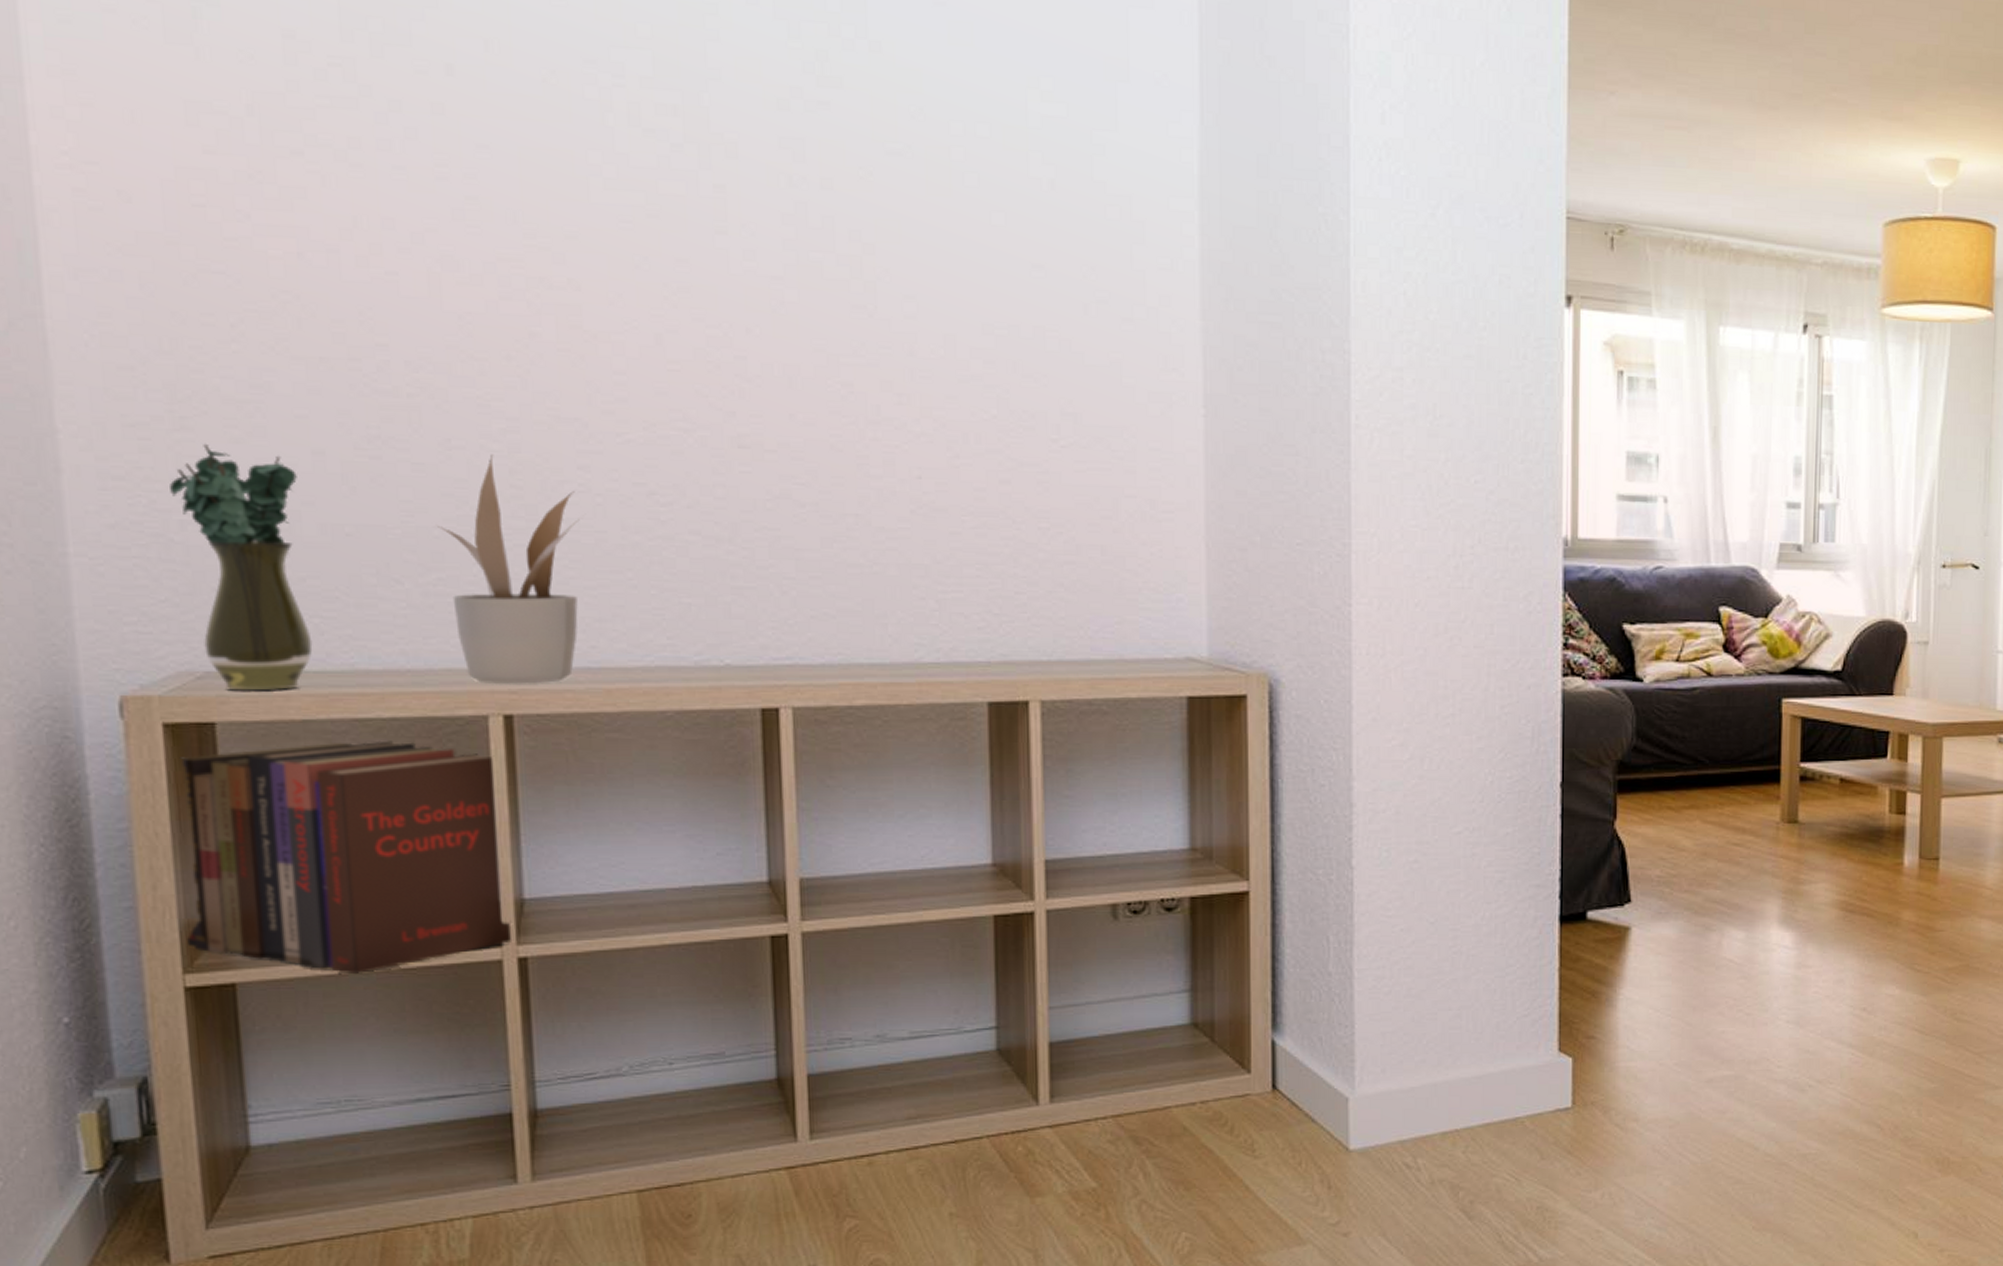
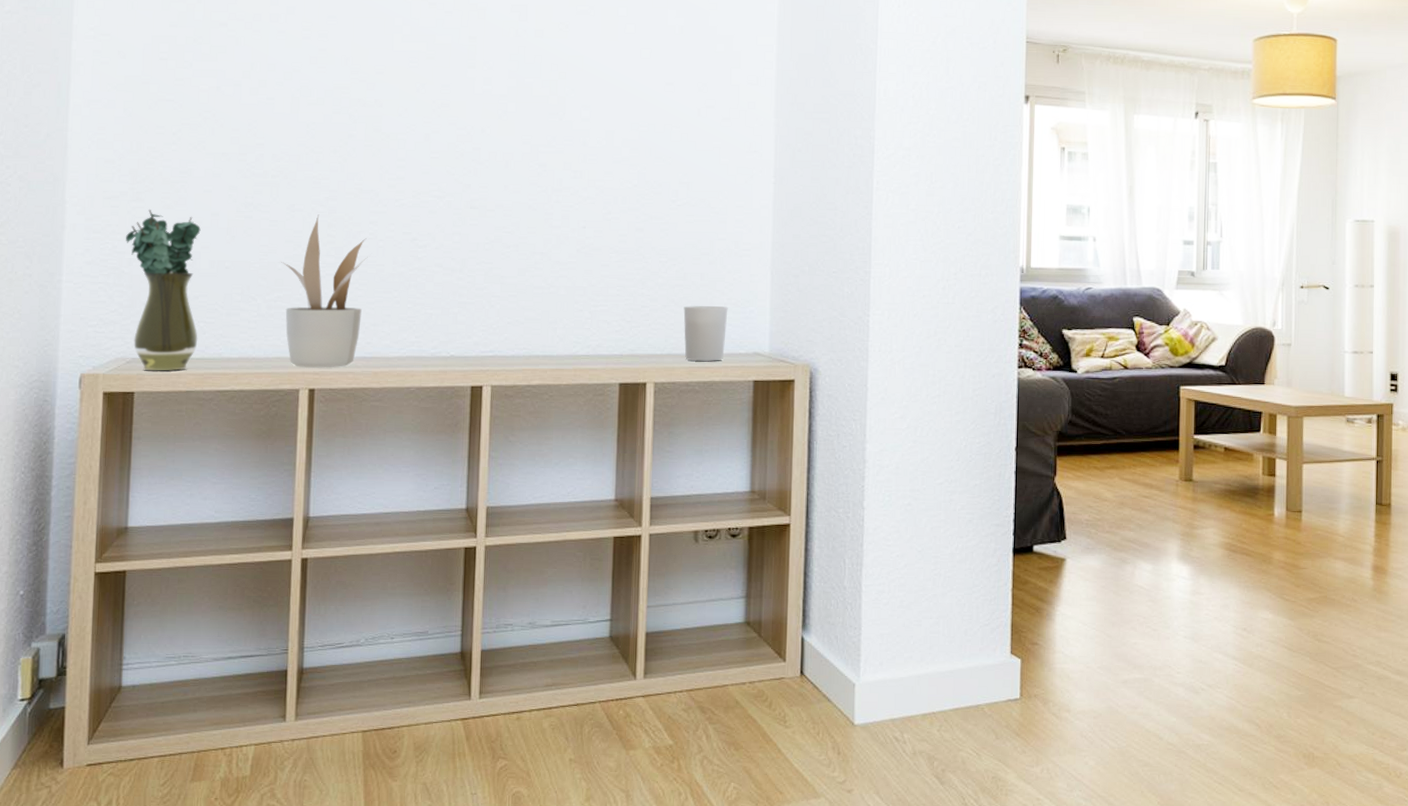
books: present [179,740,513,975] -> none [100,405,300,567]
candle holder: none [1078,591,1145,670] -> present [683,306,728,361]

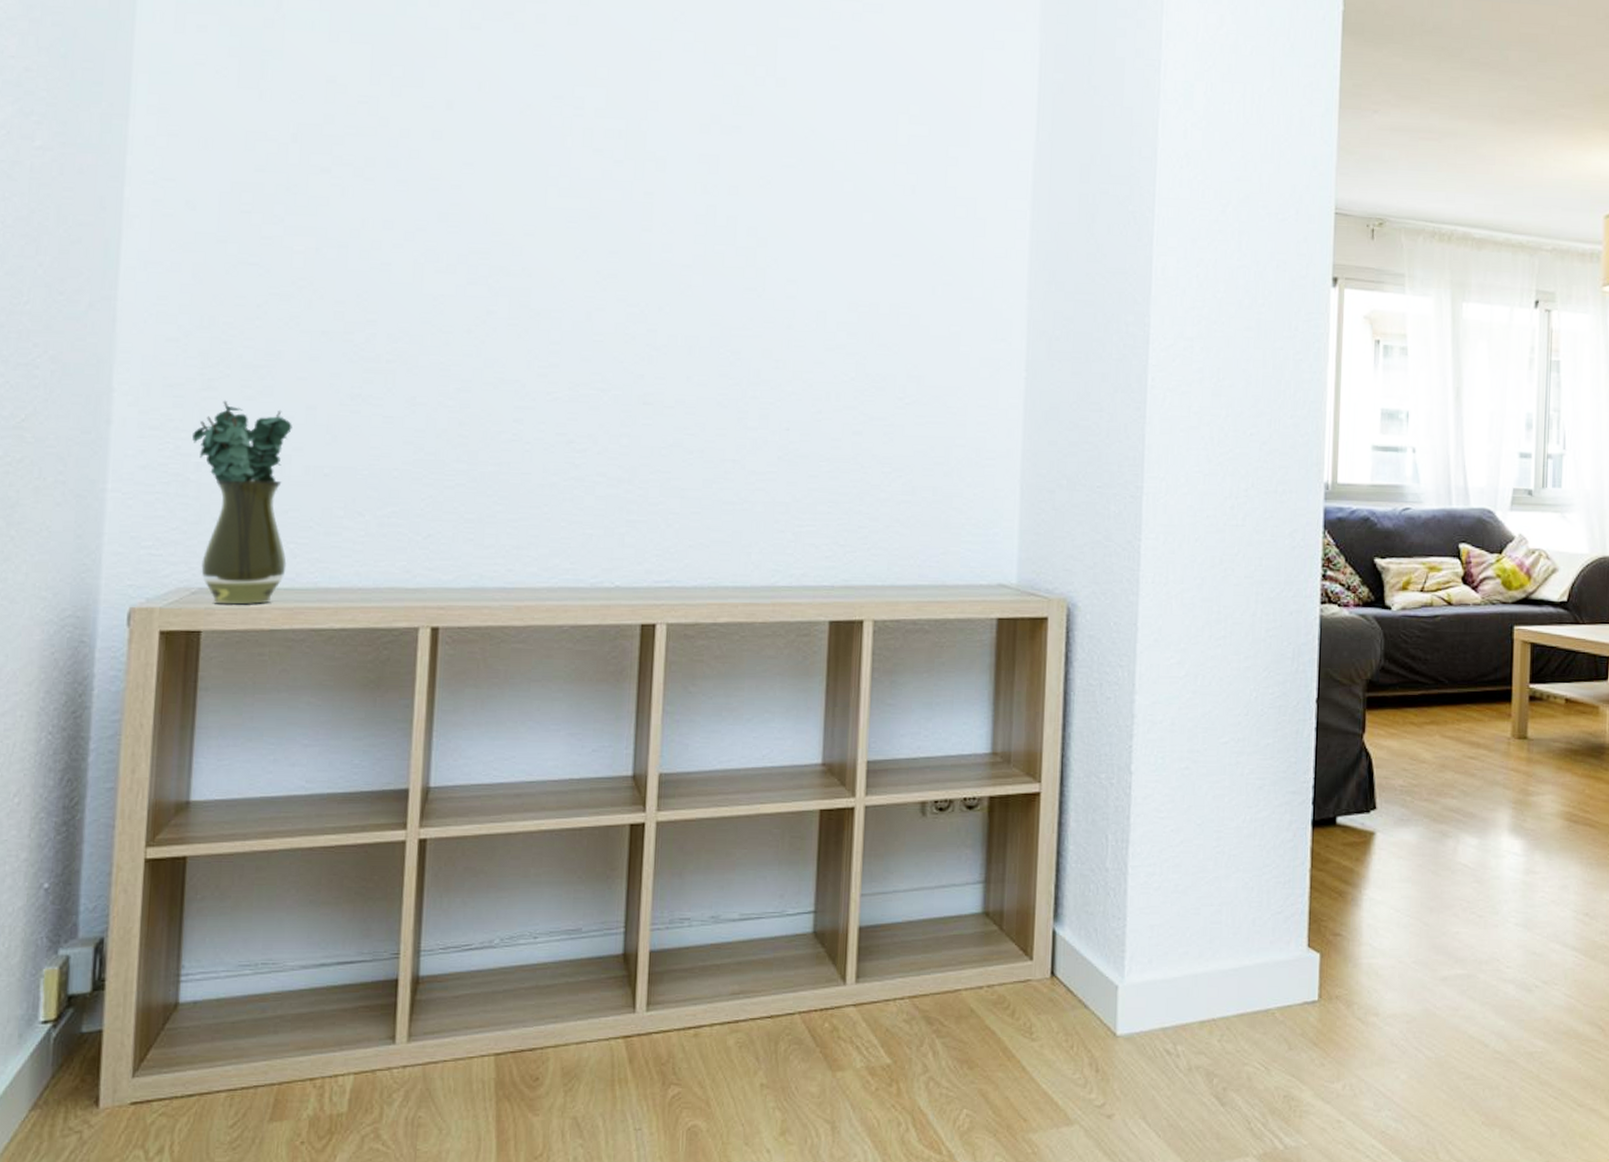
potted plant: present [281,214,368,368] -> none [397,409,511,601]
candle holder: present [683,306,728,361] -> none [911,526,967,594]

